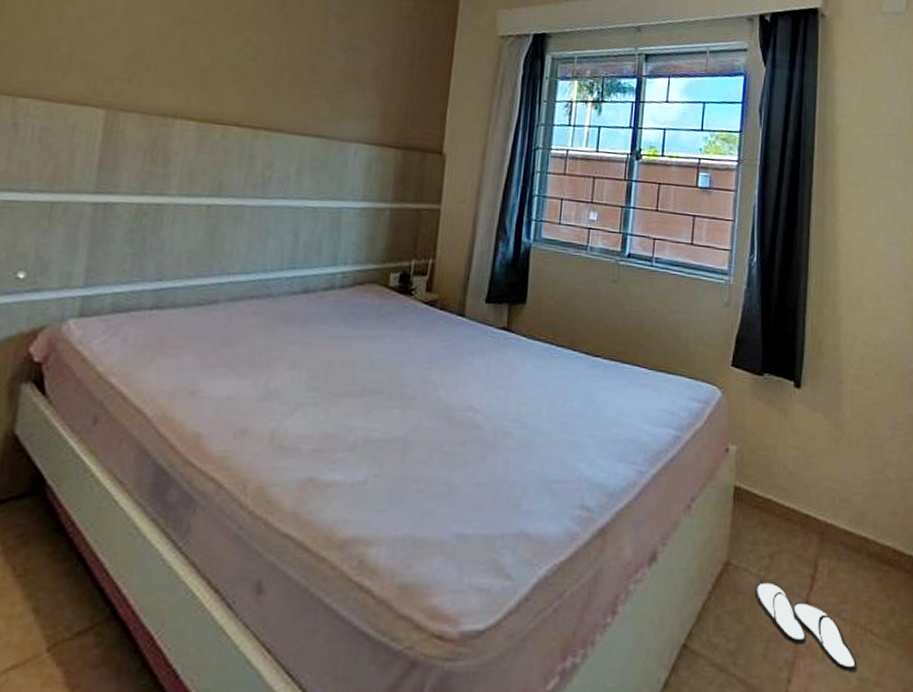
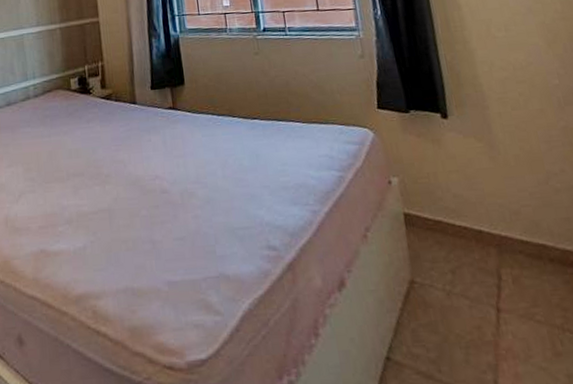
slippers: present [755,582,858,671] -> none [443,295,564,369]

